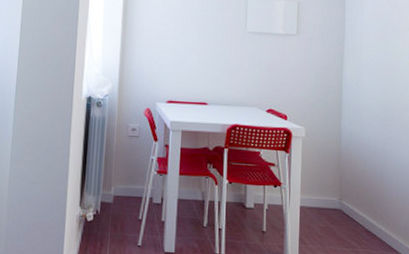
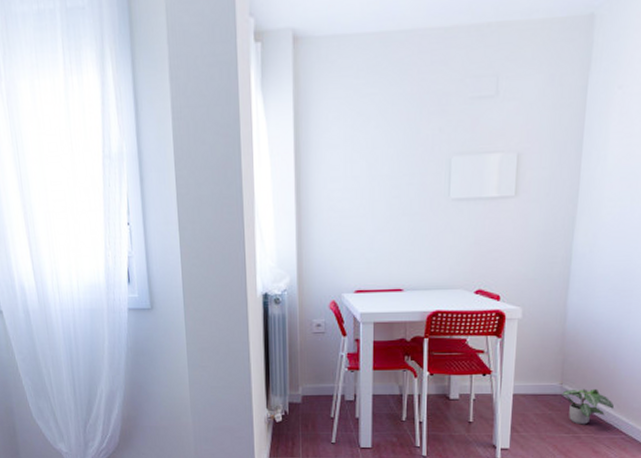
potted plant: none [340,205,384,240] -> present [560,388,614,425]

